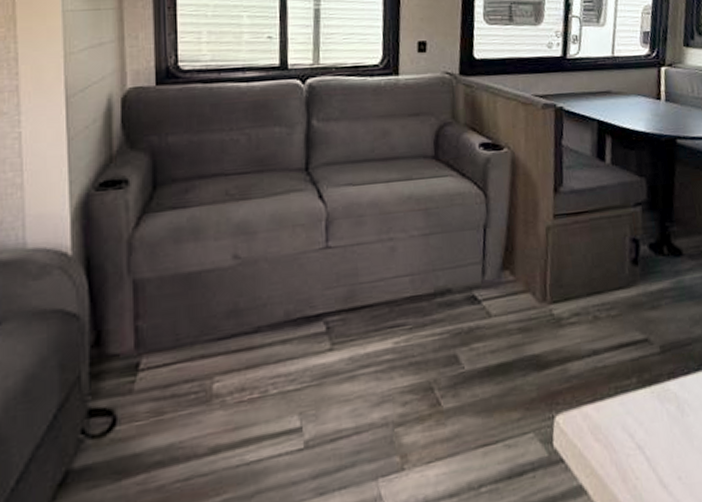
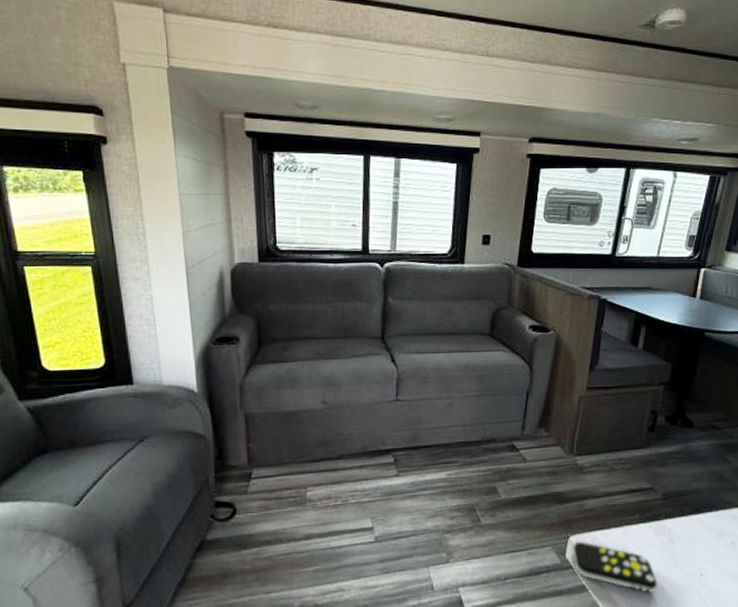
remote control: none [561,421,673,489] -> present [573,541,658,593]

